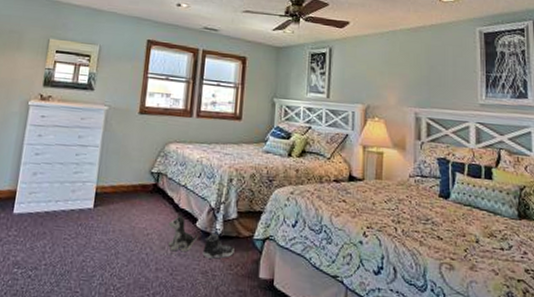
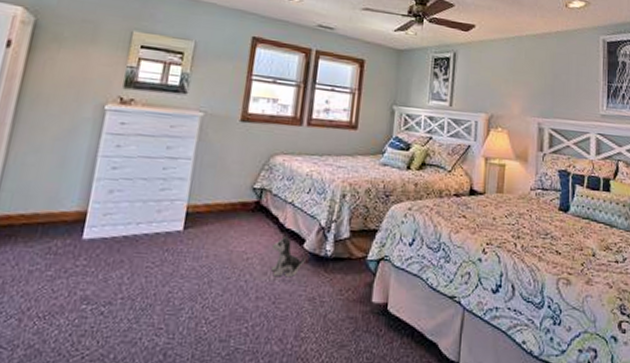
sneaker: present [202,233,234,259] -> none [310,255,346,284]

